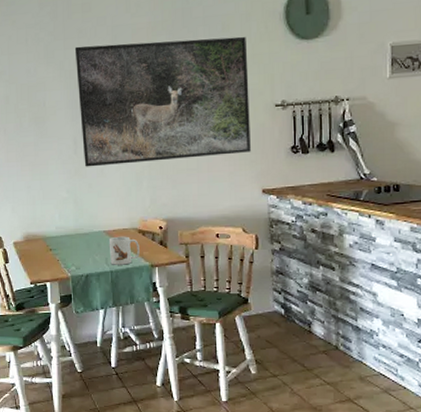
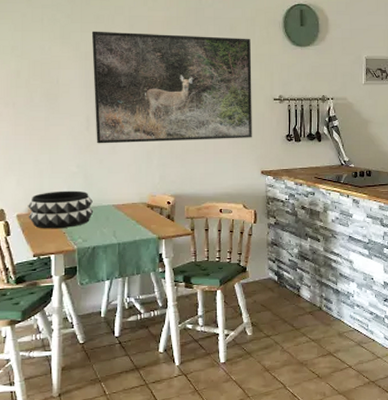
decorative bowl: none [23,216,85,257] -> present [28,190,94,229]
mug: present [108,236,140,265] -> none [117,210,148,238]

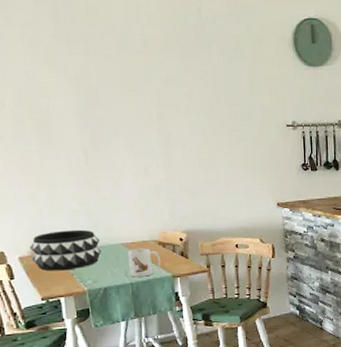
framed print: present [91,31,252,144] -> none [80,52,265,179]
mug: none [117,210,148,238] -> present [127,248,161,277]

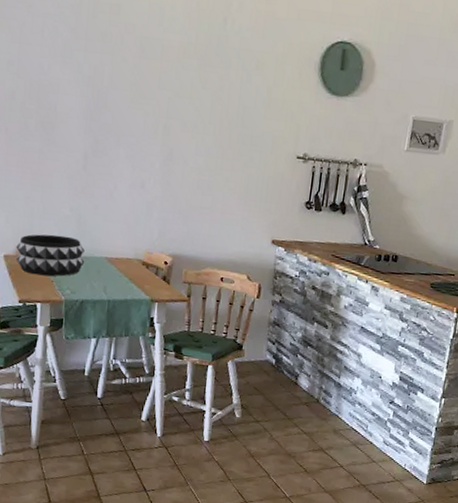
mug: present [127,248,161,277] -> none [109,265,142,296]

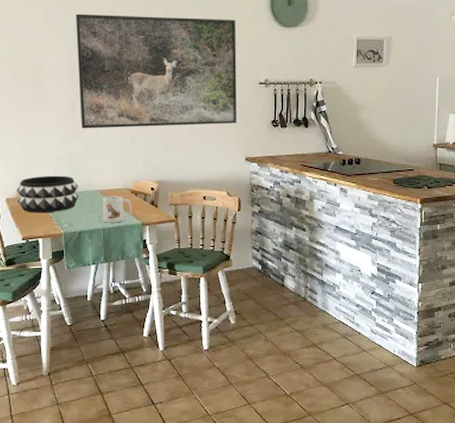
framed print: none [92,51,279,200] -> present [75,13,237,129]
mug: none [109,265,142,296] -> present [102,196,132,223]

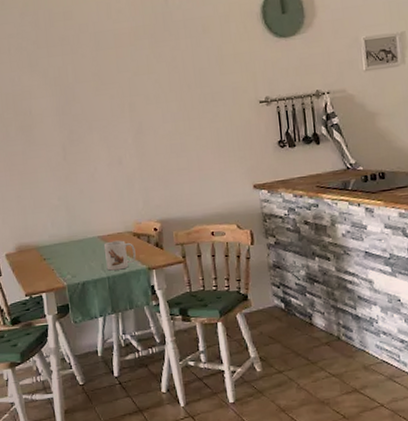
decorative bowl: present [16,175,79,213] -> none [15,224,80,267]
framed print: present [75,13,237,129] -> none [58,37,239,173]

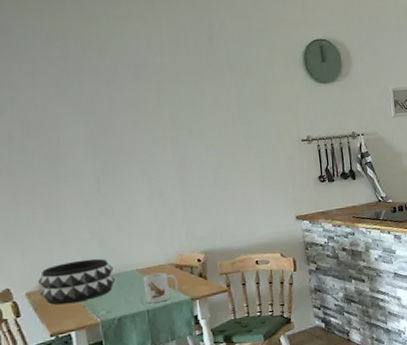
decorative bowl: none [15,224,80,267] -> present [38,258,116,305]

